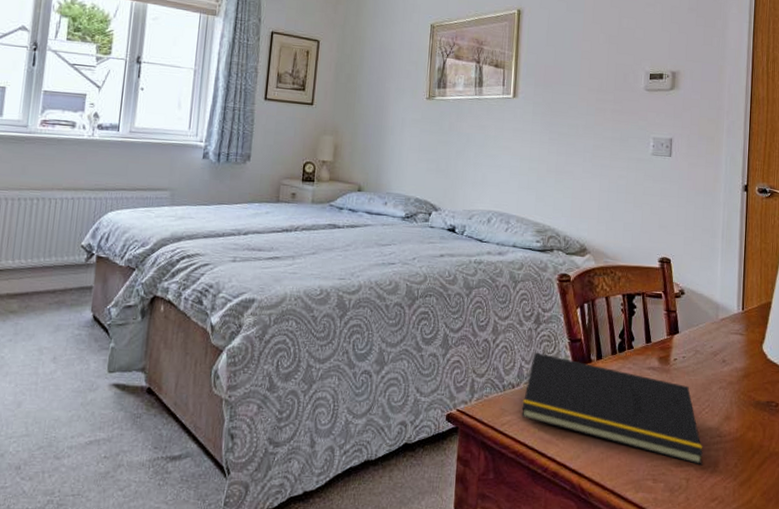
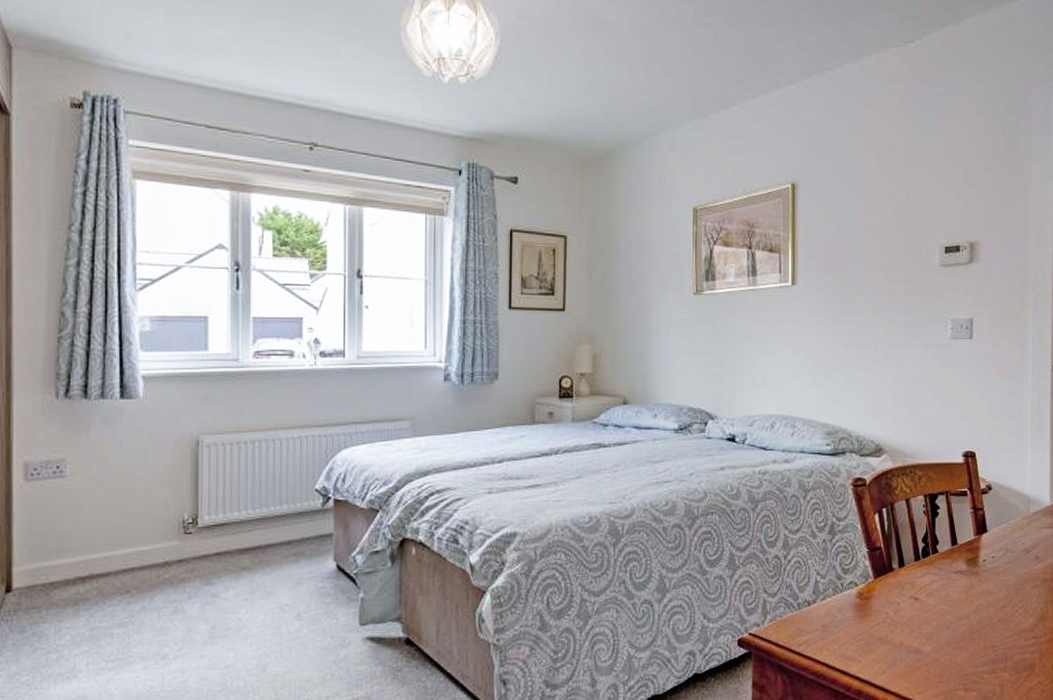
notepad: present [521,352,703,466] -> none [820,565,1017,670]

